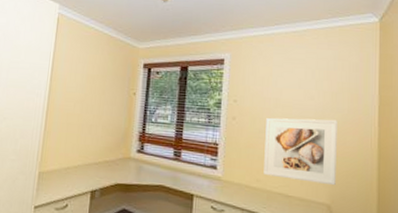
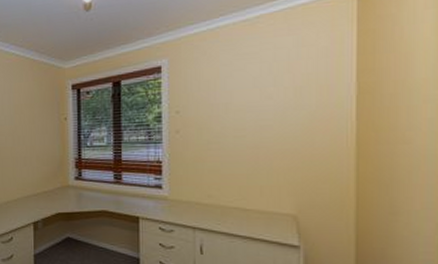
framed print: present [263,118,337,186] -> none [215,118,303,194]

